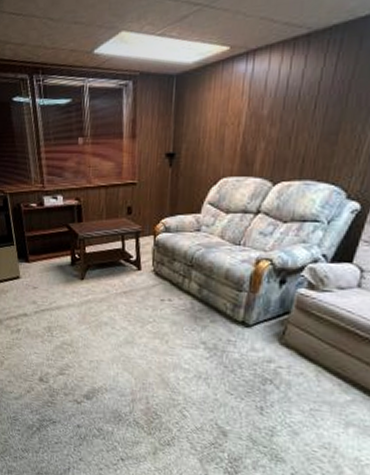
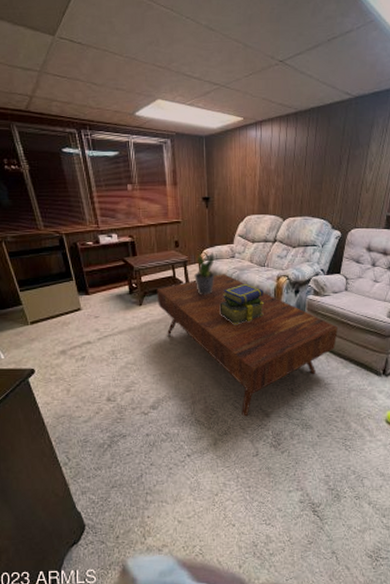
coffee table: none [101,250,339,430] -> present [156,274,338,417]
potted plant: none [147,220,175,275] -> present [194,251,215,295]
stack of books: none [175,264,235,316] -> present [219,283,265,325]

